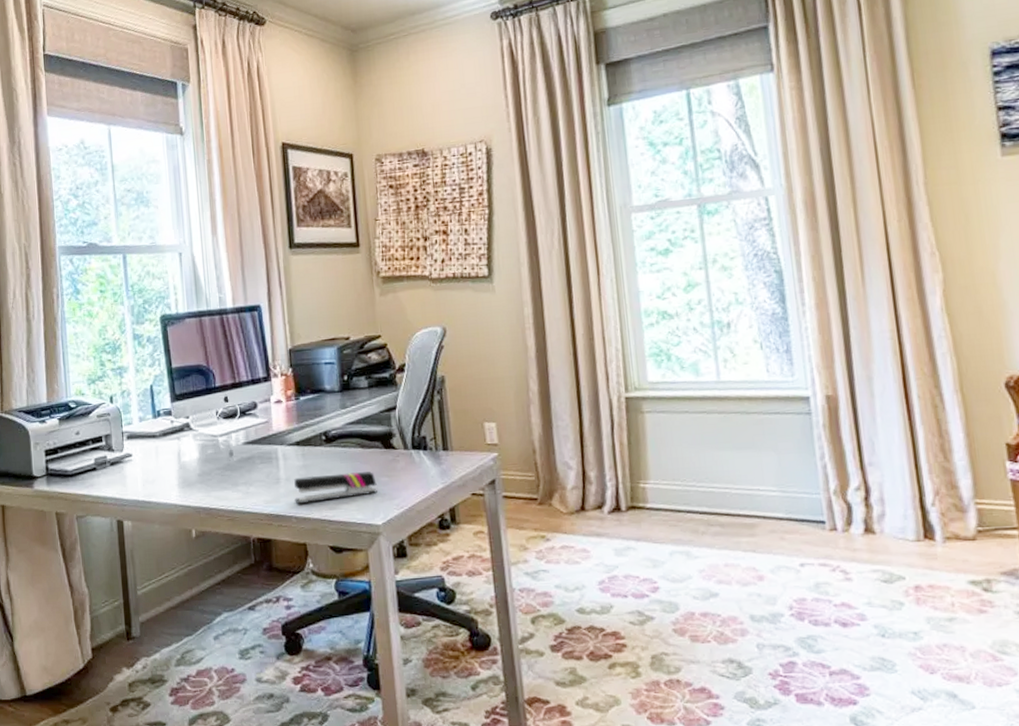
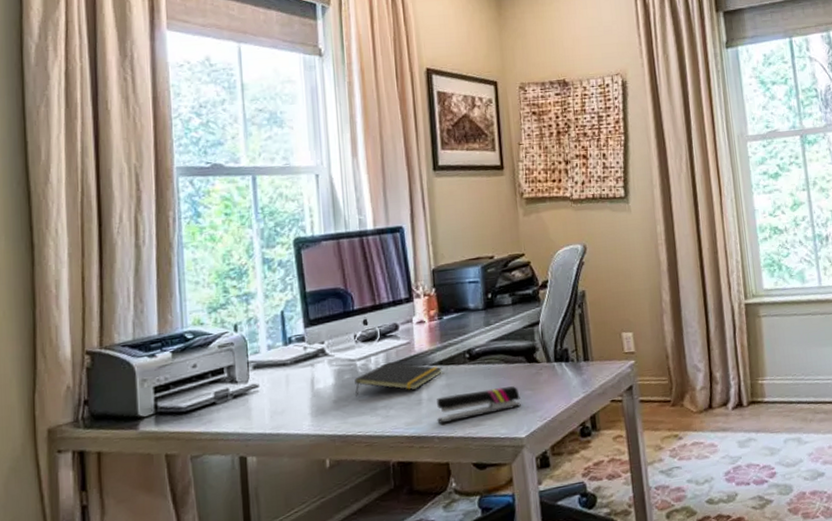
notepad: none [217,440,300,472] -> present [355,362,443,397]

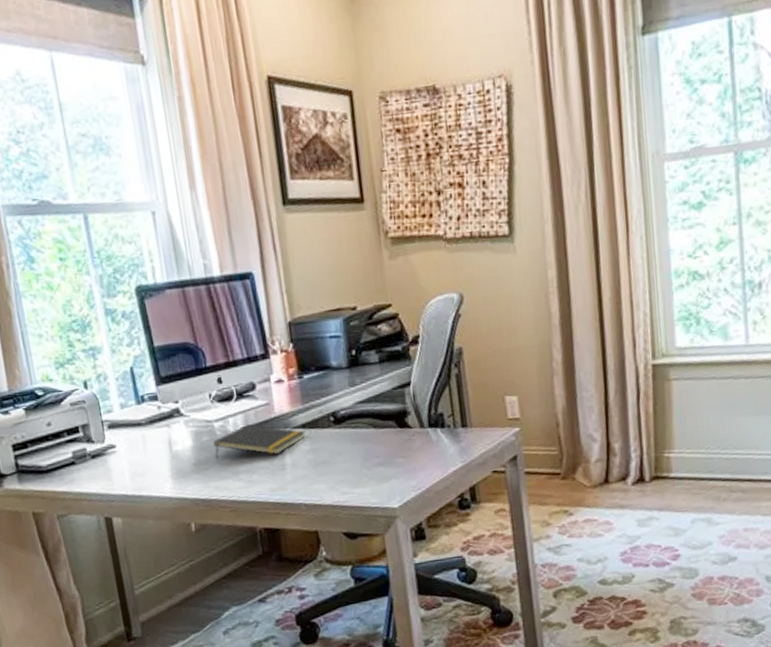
stapler: present [437,386,521,424] -> none [301,453,393,490]

